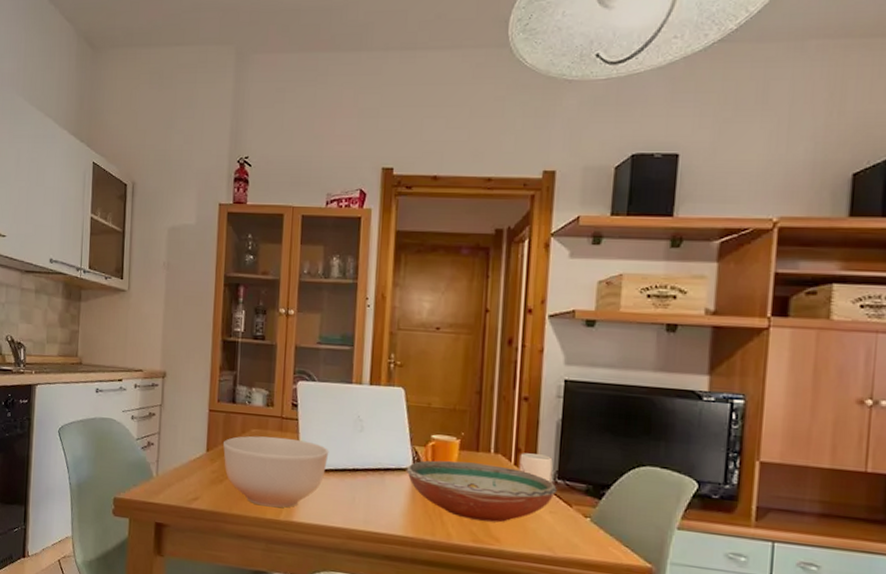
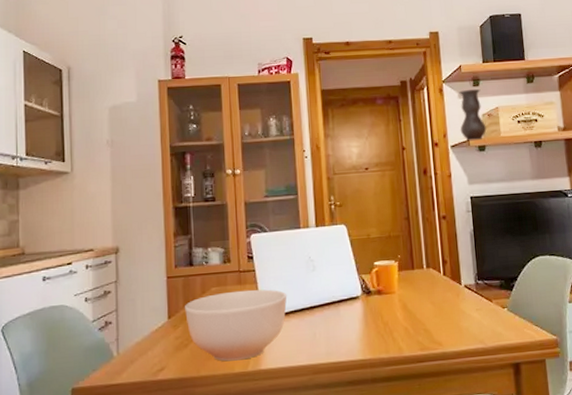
decorative bowl: present [406,460,557,523] -> none [356,278,479,331]
mug: present [519,453,553,482] -> none [446,262,475,284]
vase: none [564,248,602,313] -> present [459,89,487,141]

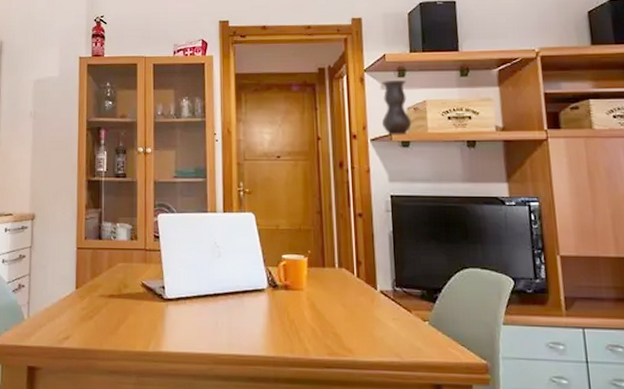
bowl: present [184,289,287,362] -> none [91,269,191,339]

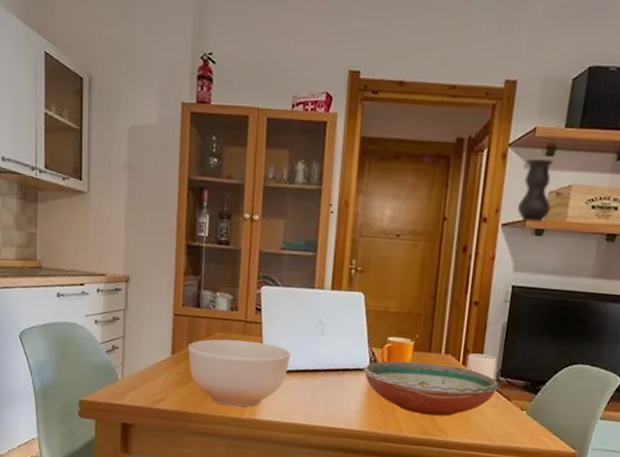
bowl: none [91,269,191,339] -> present [187,339,291,407]
decorative bowl: none [262,278,397,334] -> present [363,361,499,417]
mug: none [361,265,392,291] -> present [466,353,497,380]

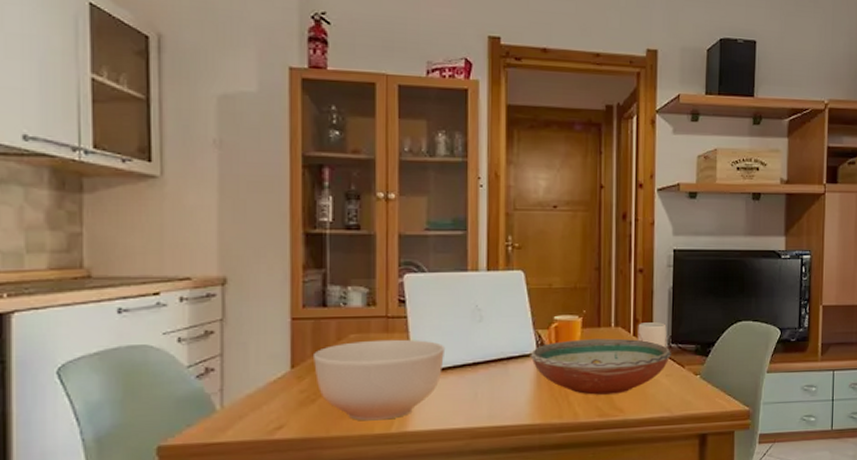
vase: present [517,159,555,223] -> none [670,125,701,186]

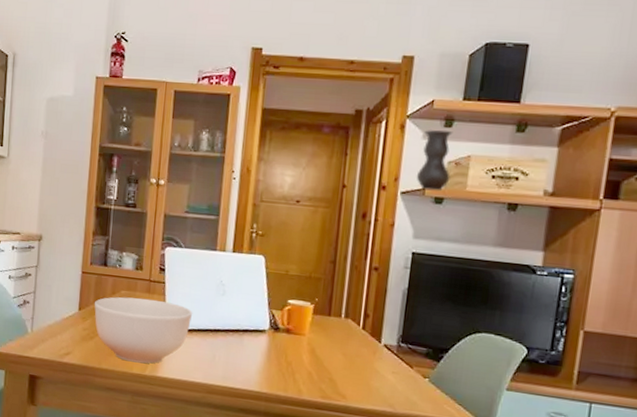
decorative bowl: present [530,338,671,395] -> none [263,323,400,381]
mug: present [637,322,668,348] -> none [366,318,398,346]
vase: none [670,125,701,186] -> present [416,130,453,192]

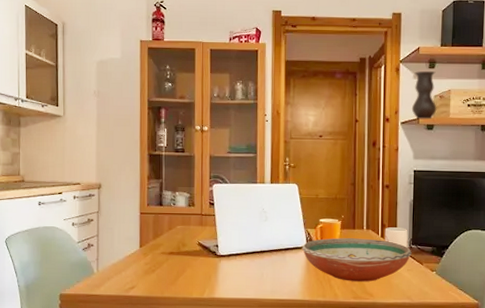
bowl: present [94,297,193,364] -> none [153,230,241,288]
decorative bowl: none [263,323,400,381] -> present [301,238,412,282]
mug: none [366,318,398,346] -> present [384,227,409,248]

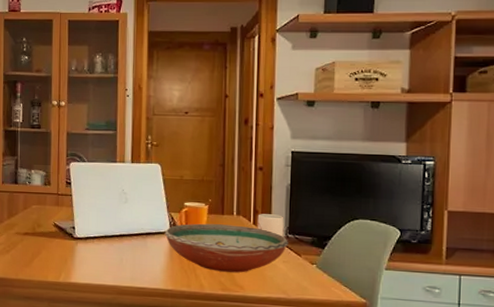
vase: present [411,71,437,120] -> none [289,41,319,95]

